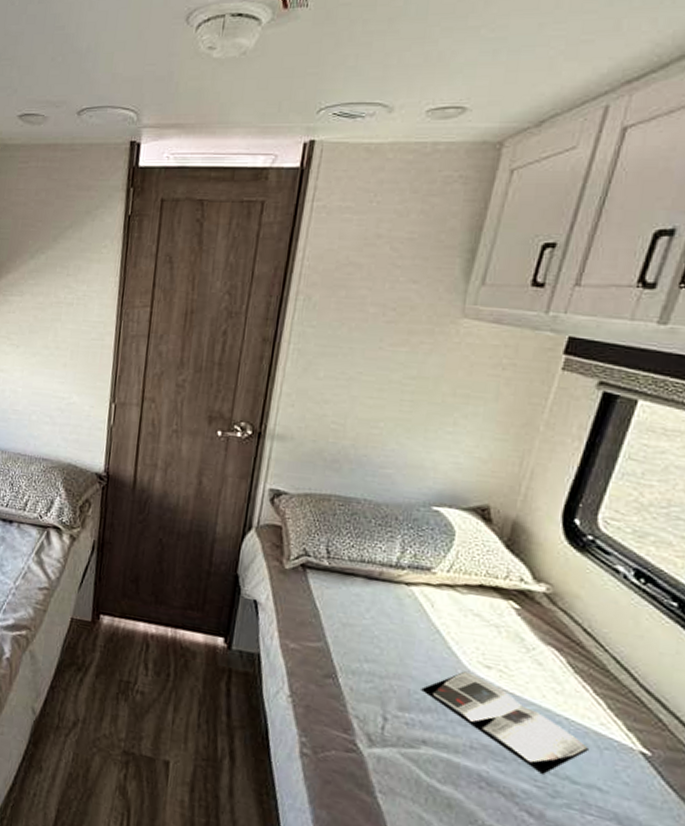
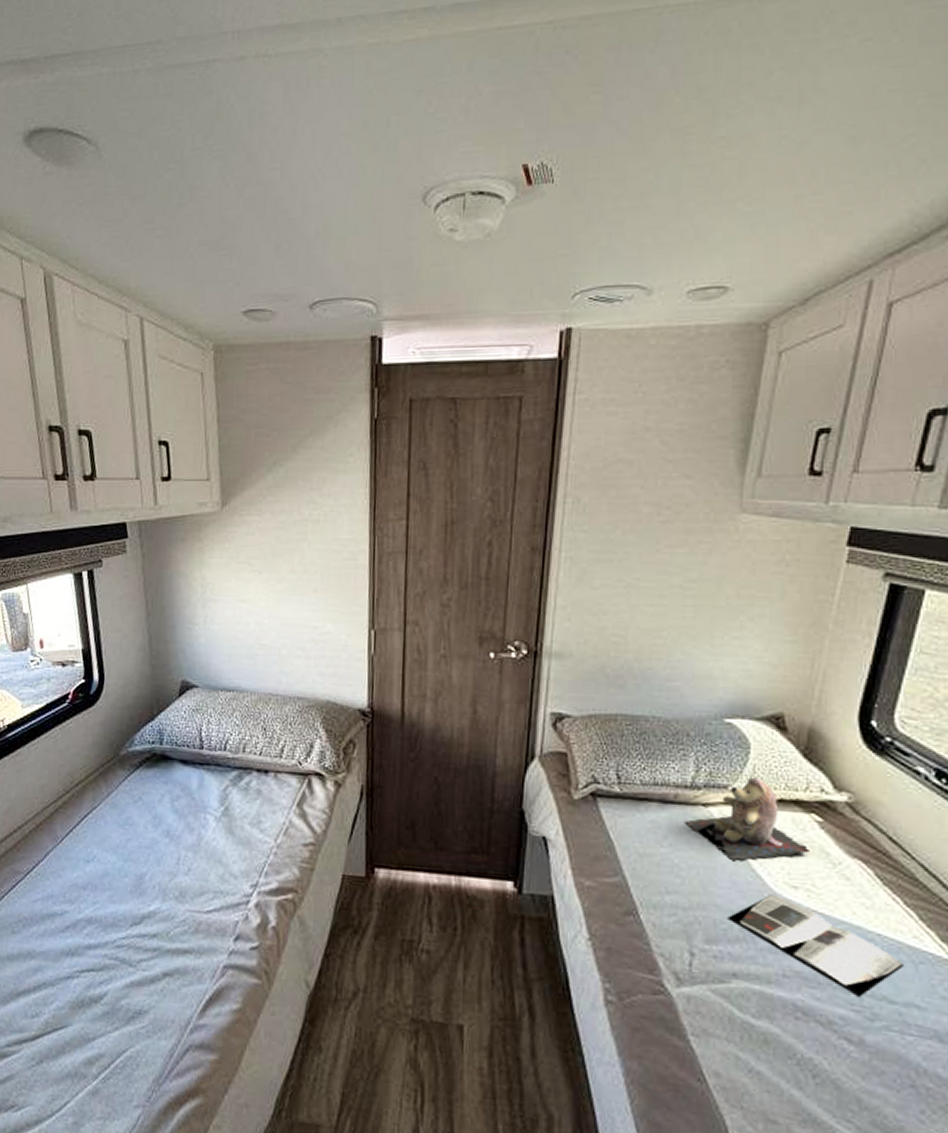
stuffed animal: none [387,562,506,640] -> present [684,777,810,863]

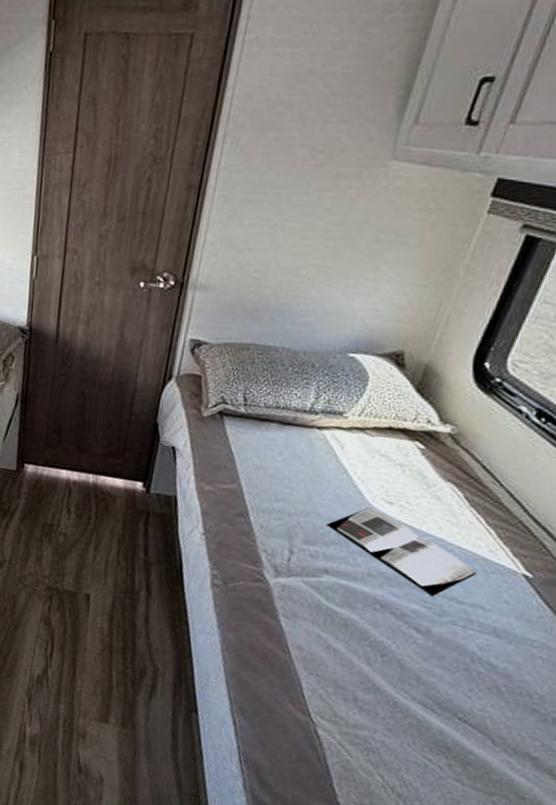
stuffed animal: present [684,777,810,863] -> none [299,406,409,479]

